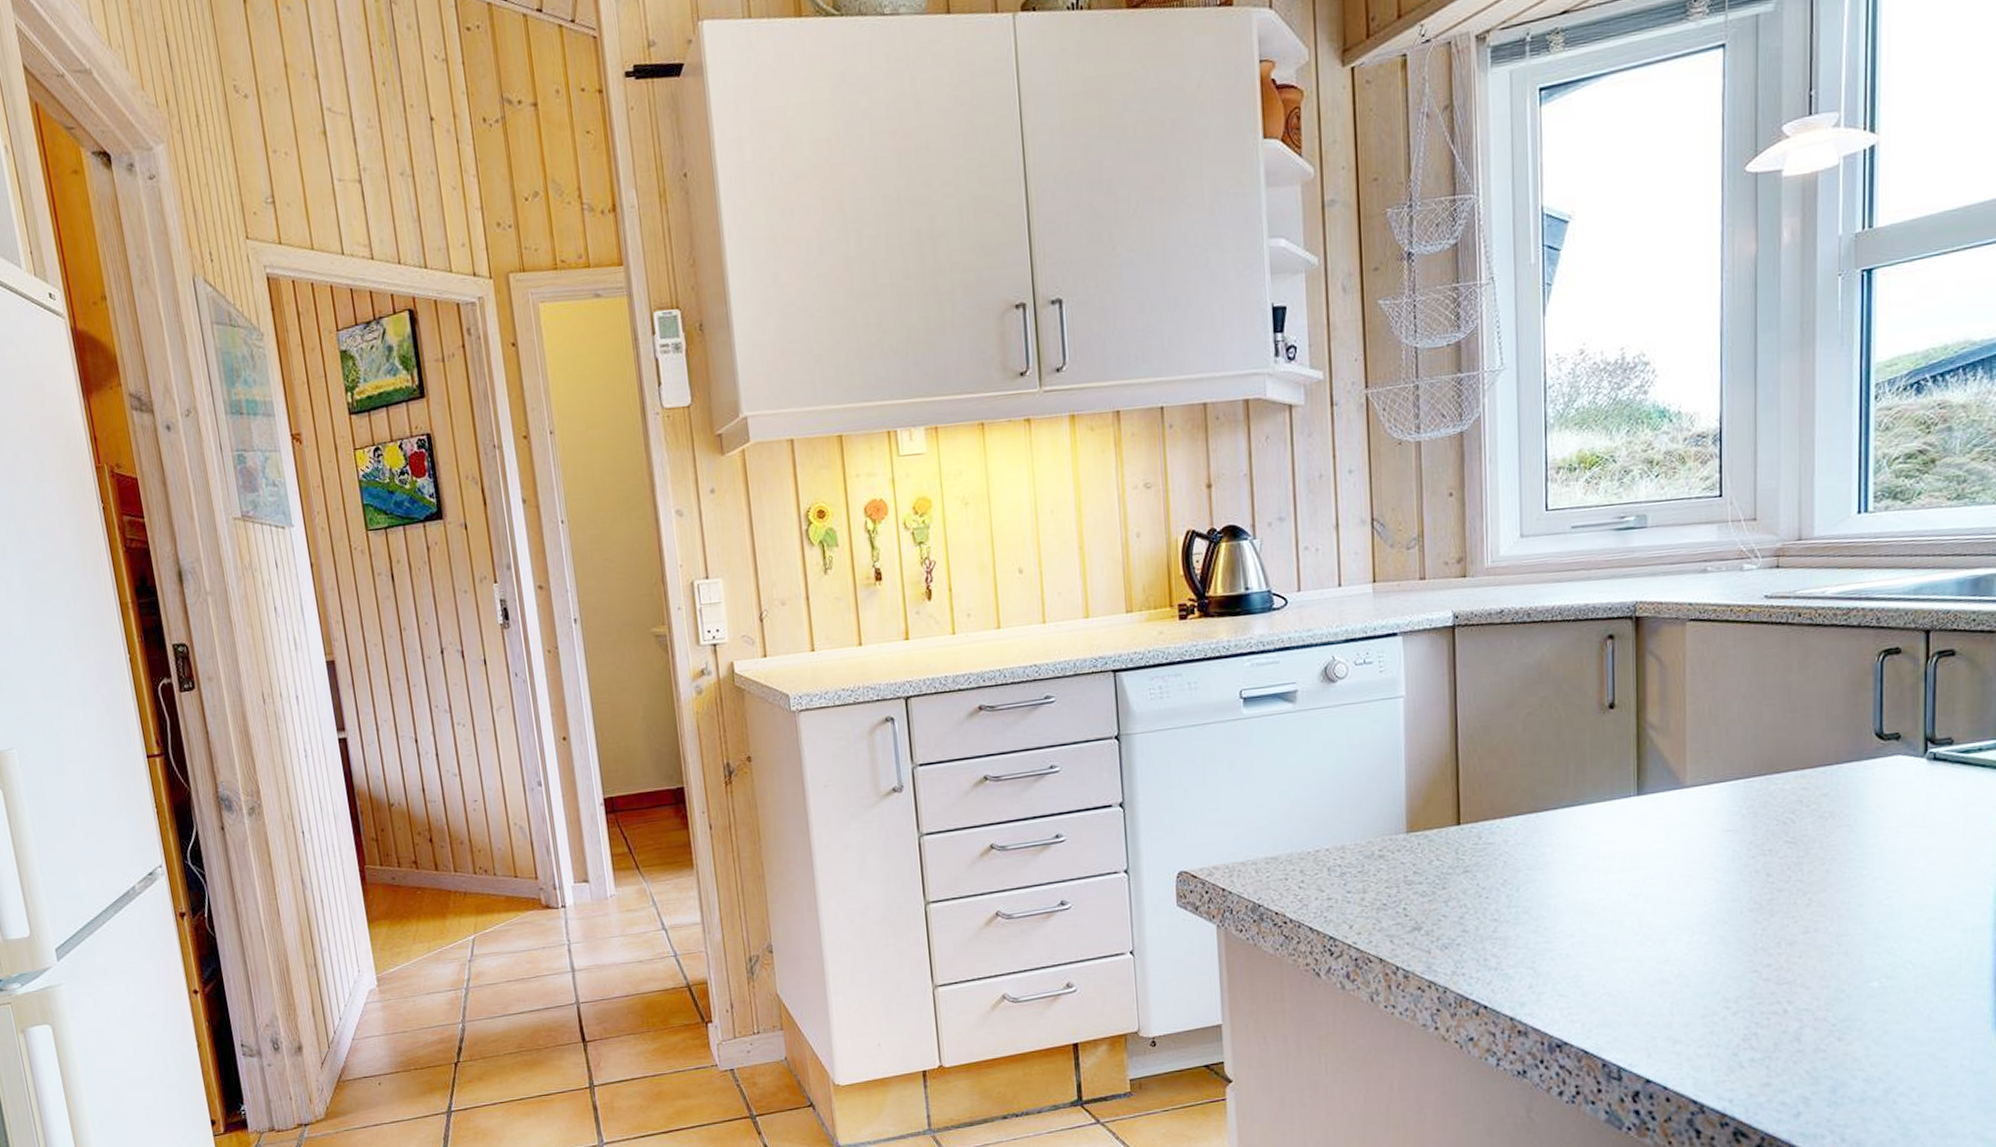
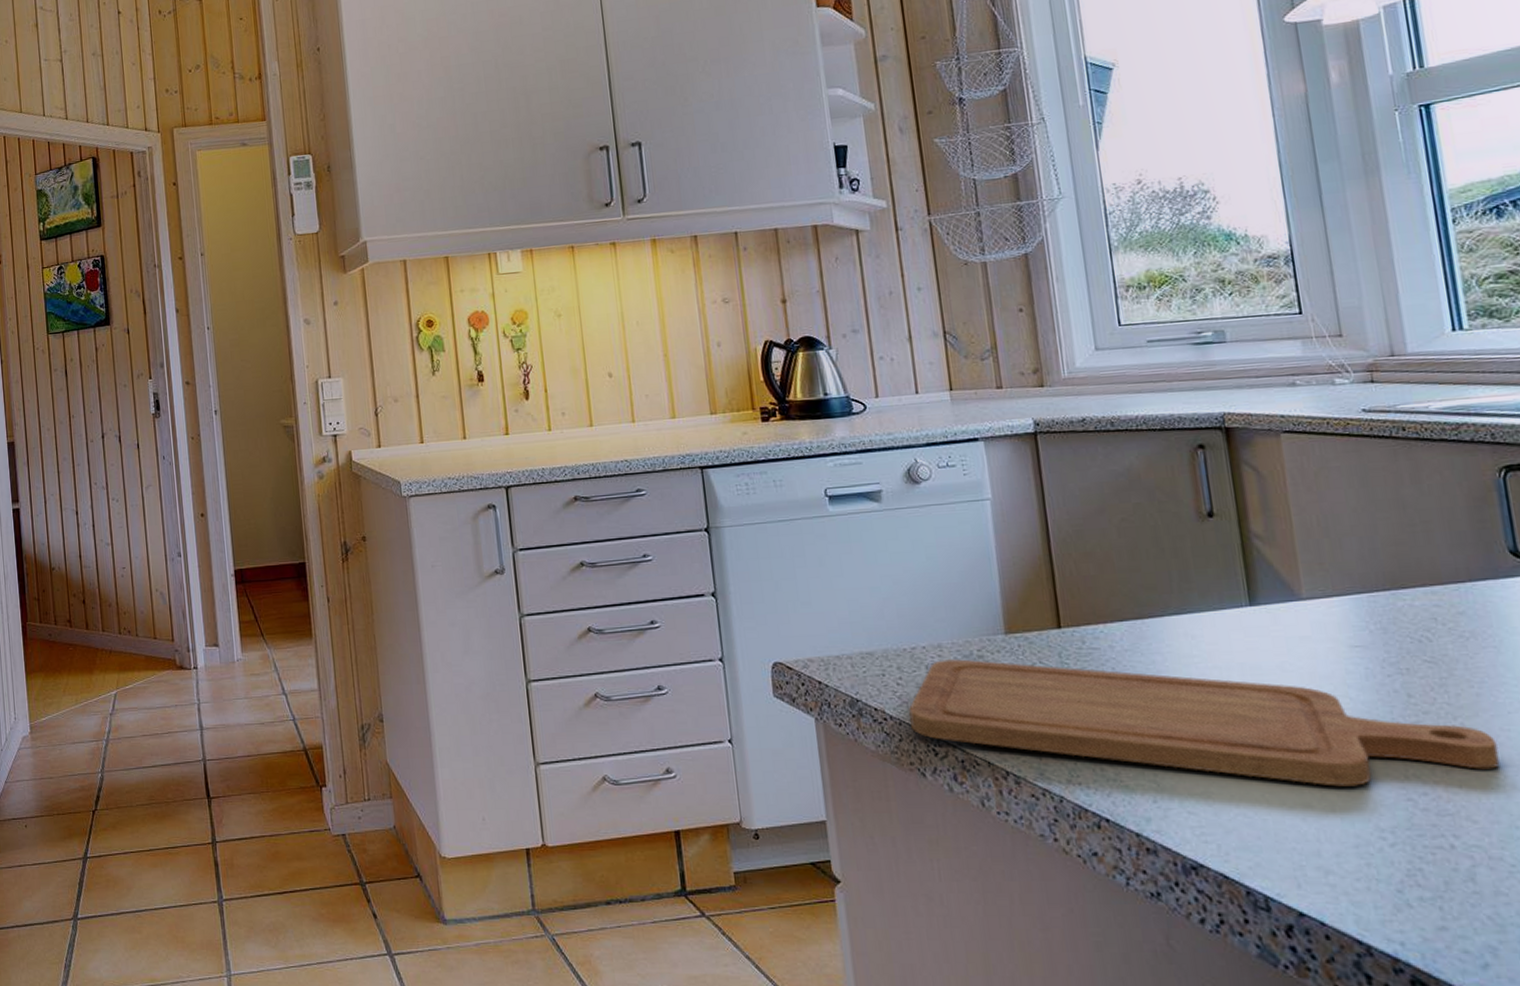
chopping board: none [1309,859,1838,963] -> present [909,658,1500,787]

